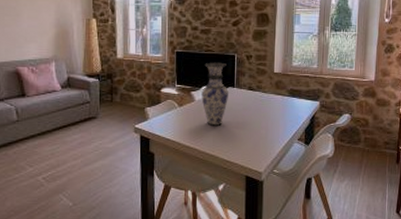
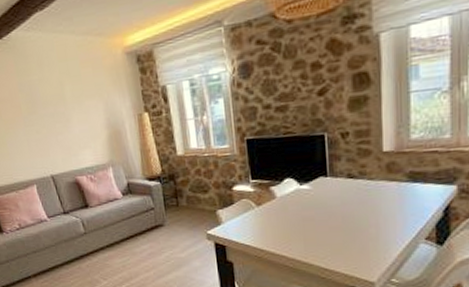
vase: present [201,62,230,126] -> none [284,146,321,227]

